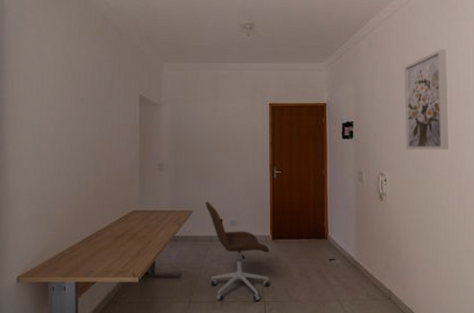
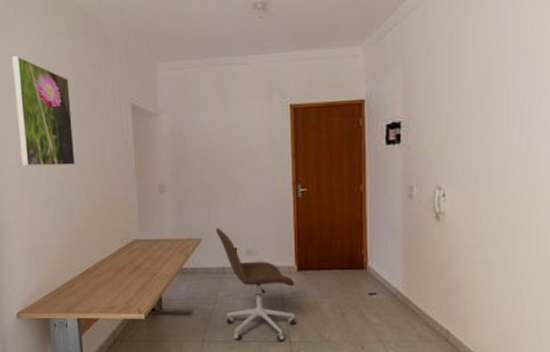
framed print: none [36,49,87,144] -> present [11,56,76,167]
wall art: present [404,49,448,150] -> none [473,13,537,155]

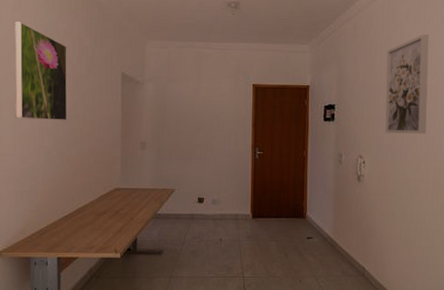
office chair: present [216,228,296,341] -> none [187,180,250,277]
wall art: none [473,13,537,155] -> present [385,34,429,134]

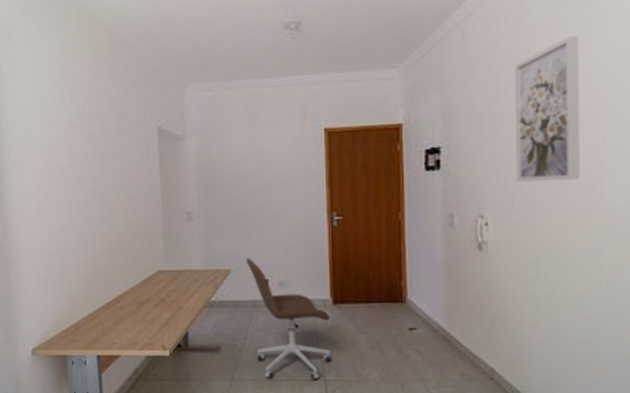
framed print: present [14,22,68,121] -> none [32,76,98,192]
office chair: none [187,180,250,277] -> present [246,258,332,380]

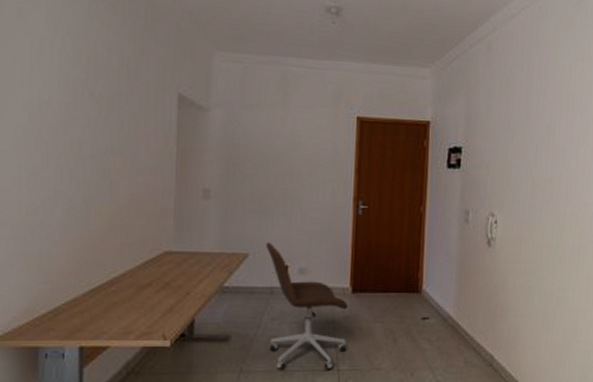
wall art: present [514,36,580,182] -> none [523,63,580,188]

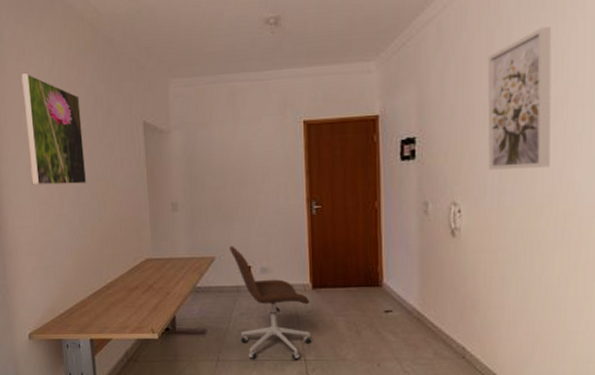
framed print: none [20,14,100,158] -> present [21,73,87,186]
wall art: none [523,63,580,188] -> present [487,27,552,170]

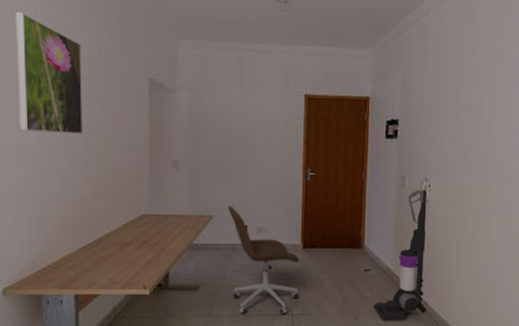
vacuum cleaner: none [399,216,465,368] -> present [373,190,427,320]
wall art: present [487,27,552,170] -> none [453,40,506,154]

